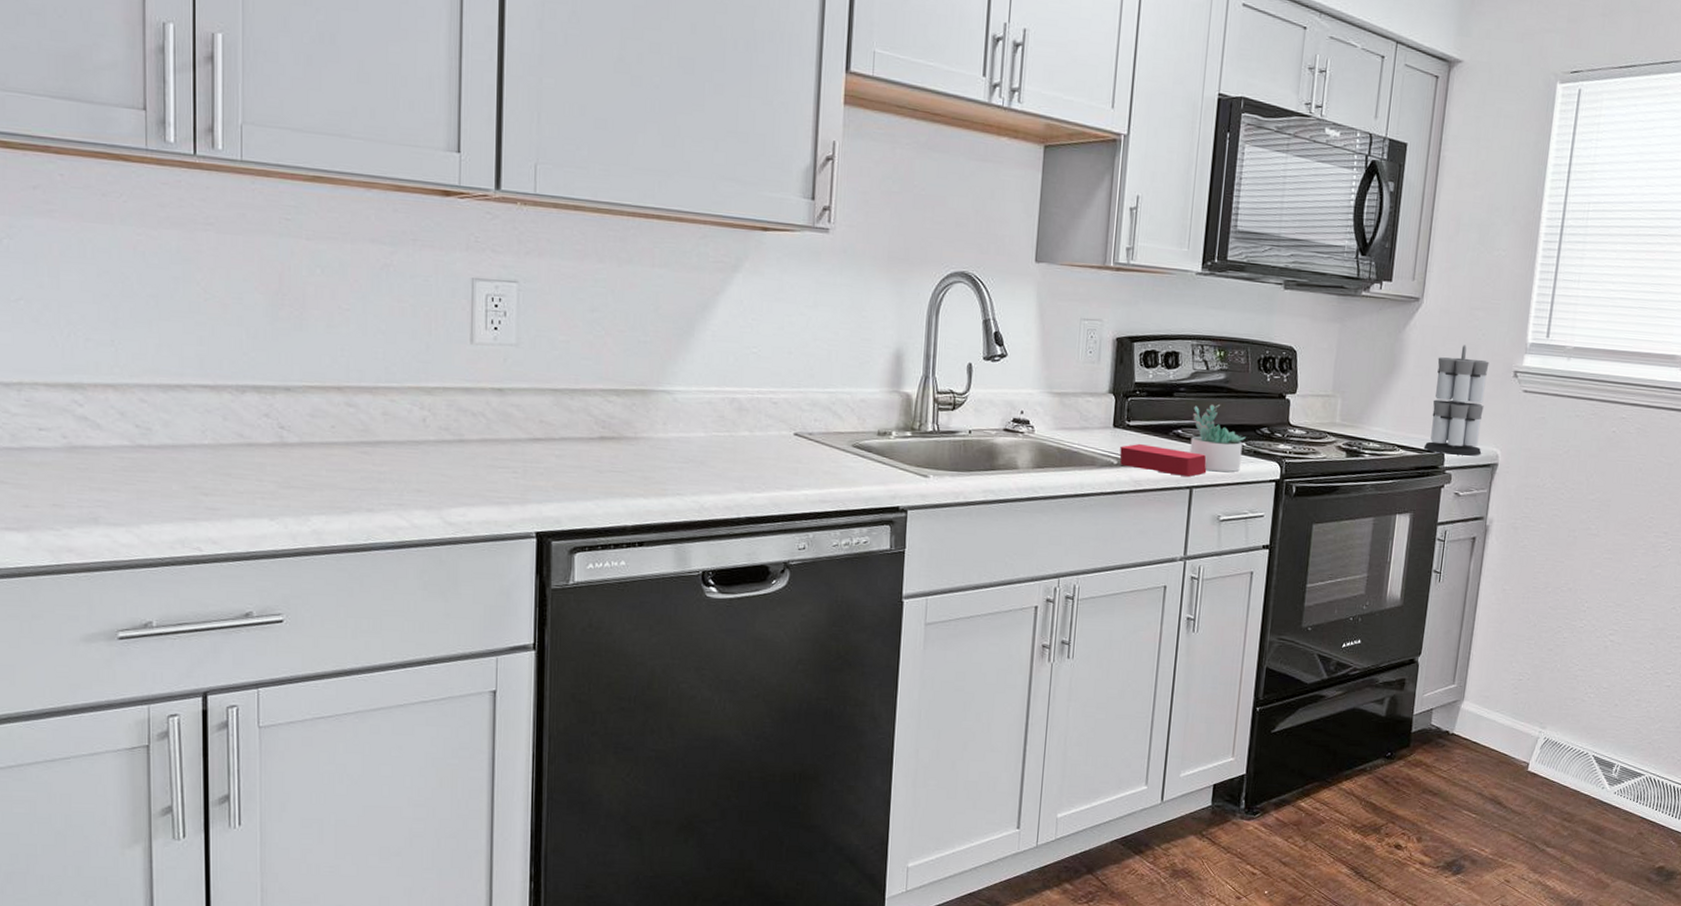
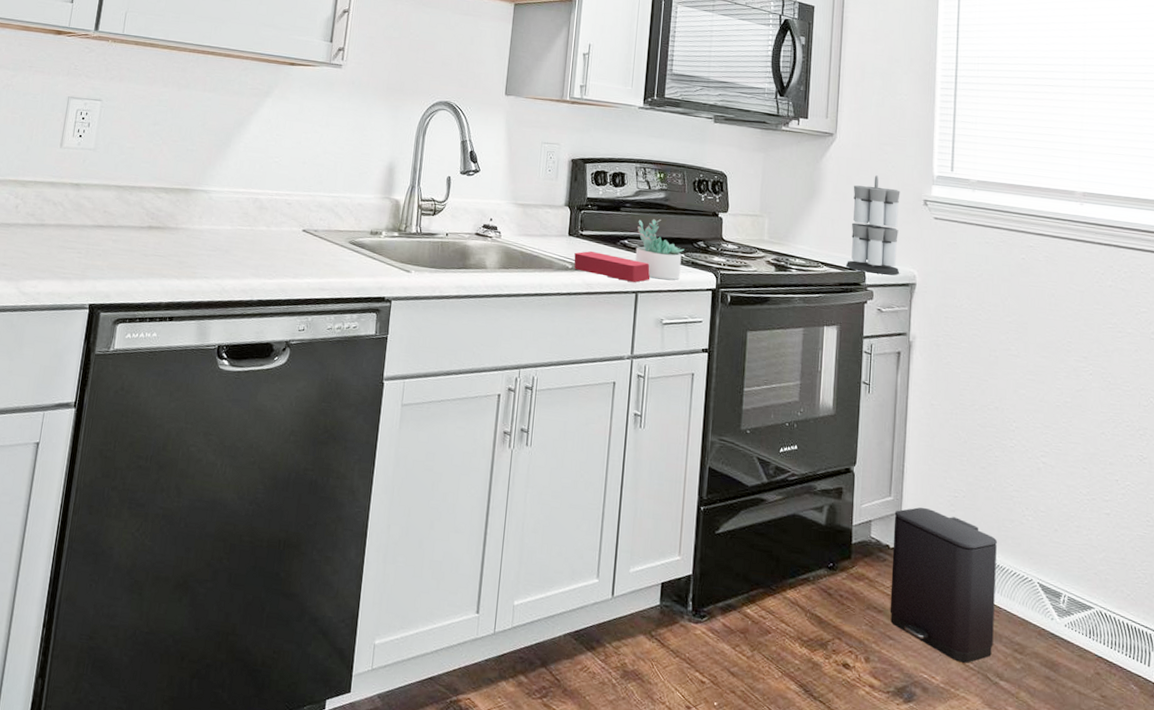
pedal bin: none [1445,692,1558,835] -> present [890,507,998,663]

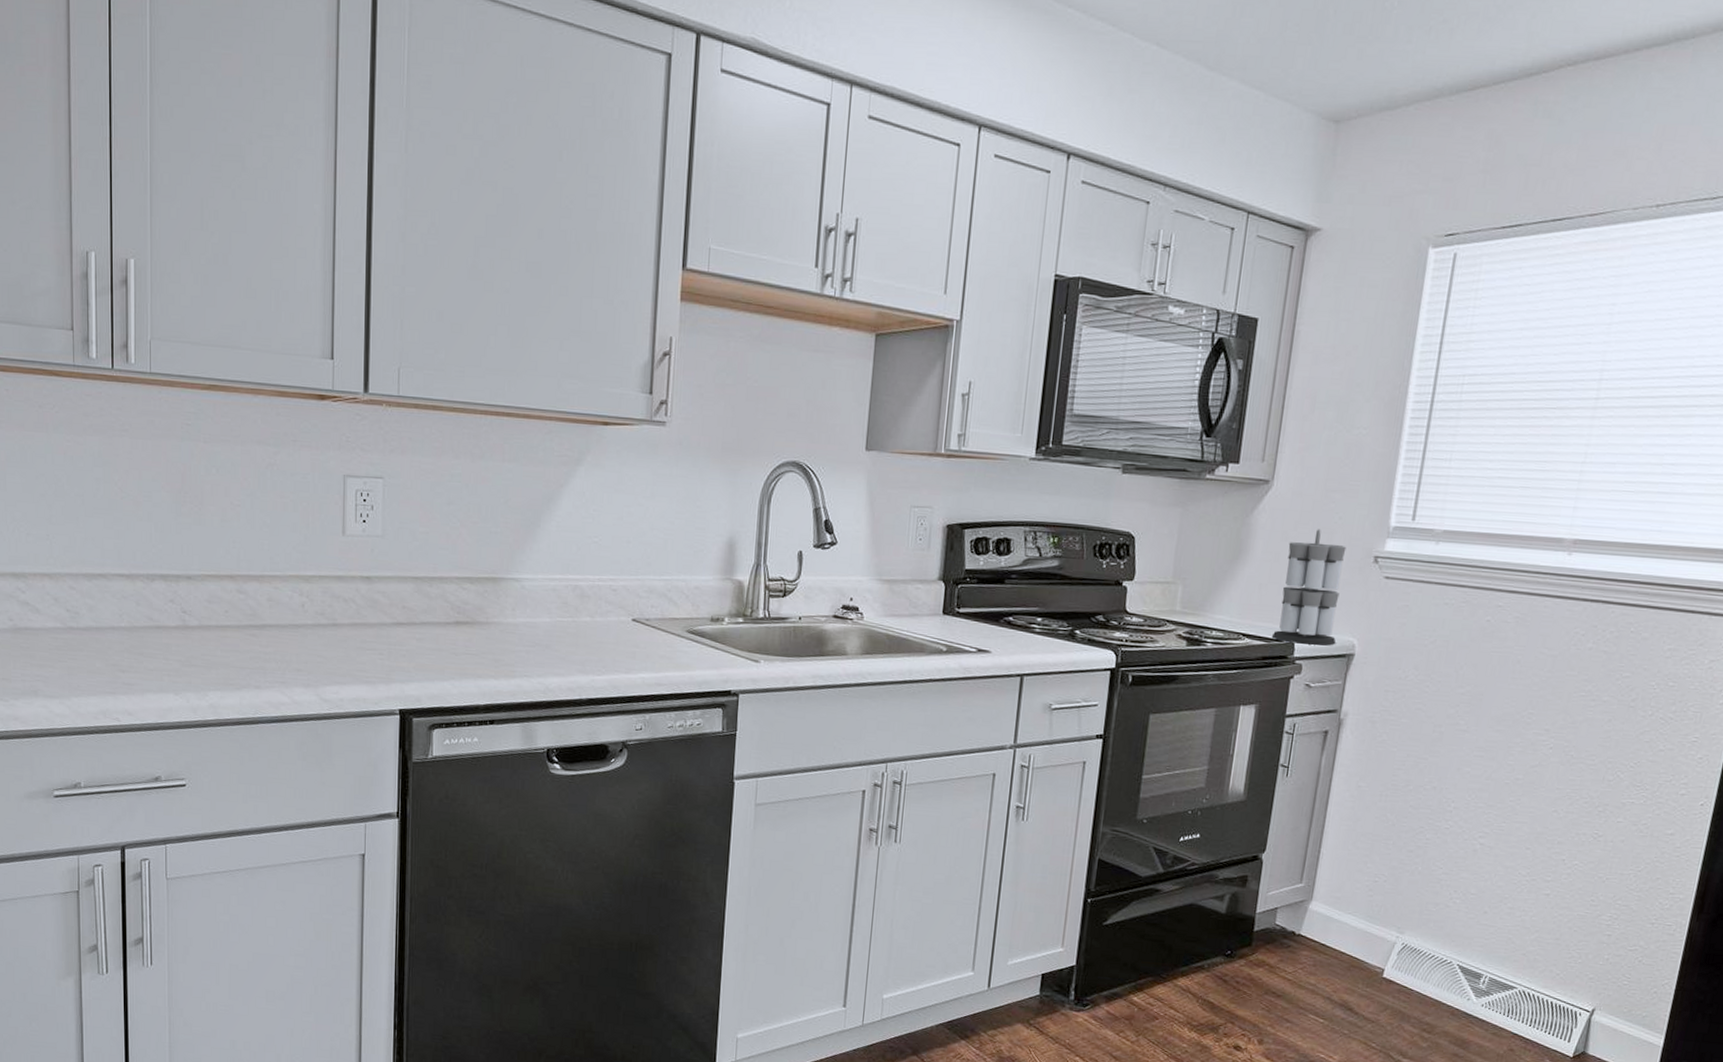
sponge: present [574,251,650,283] -> none [949,631,1039,665]
succulent plant: present [635,218,684,280] -> none [1021,590,1080,660]
pedal bin: present [890,507,998,663] -> none [1289,893,1418,1043]

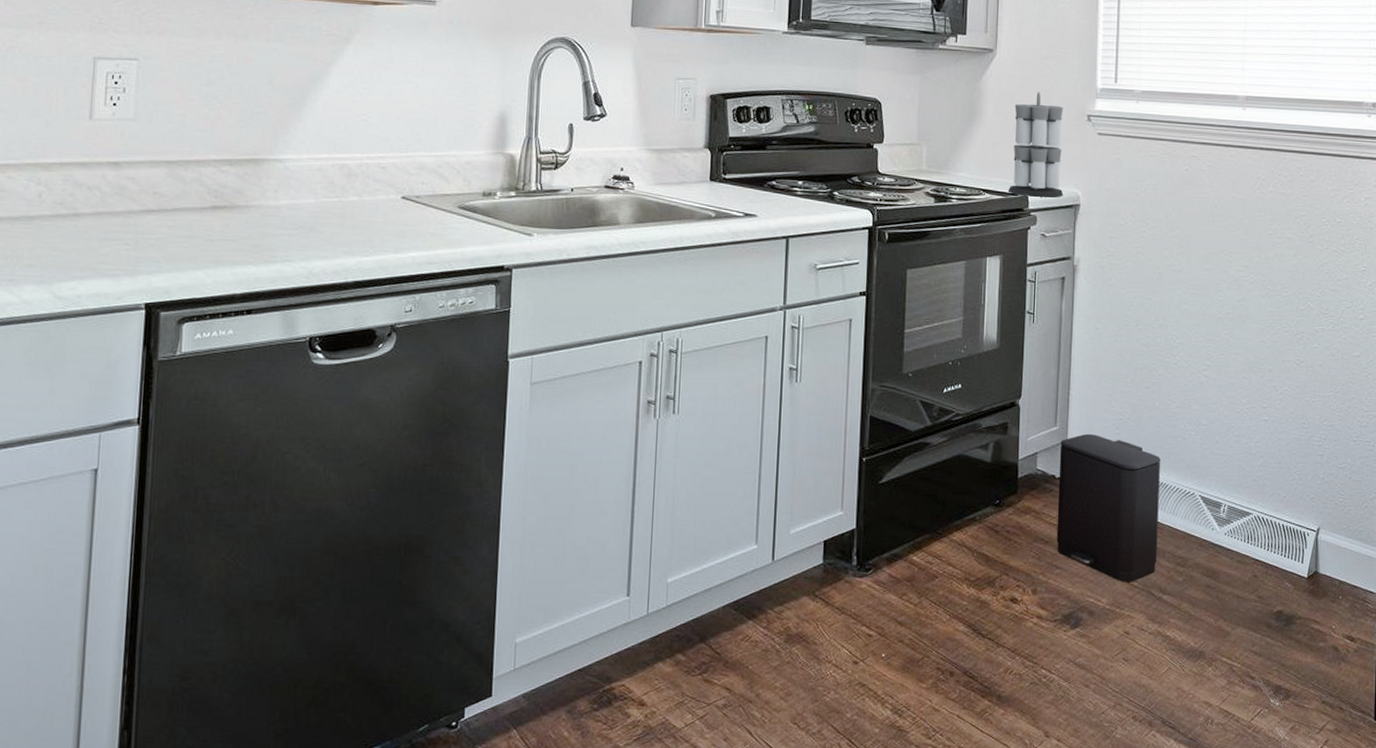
pedal bin: none [1289,893,1418,1043] -> present [1056,433,1161,582]

